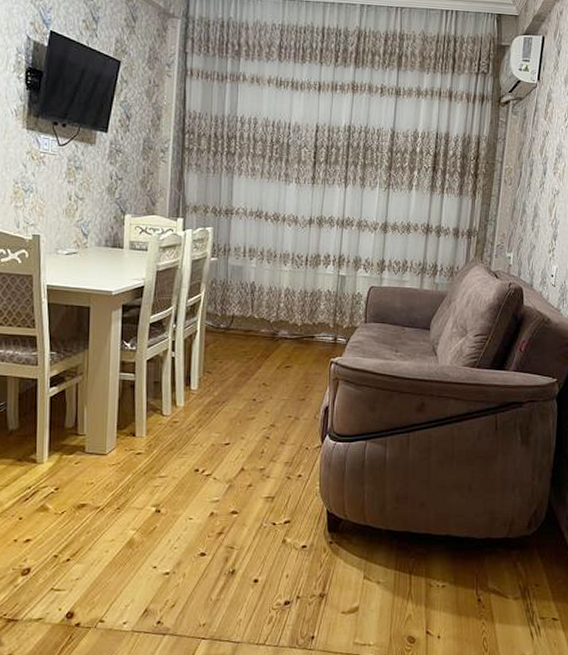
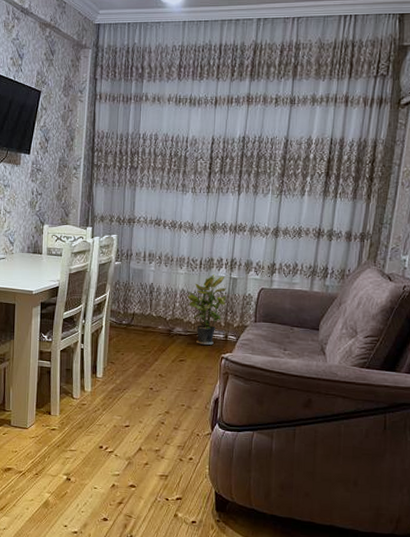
potted plant: none [292,272,335,350] -> present [187,274,227,346]

